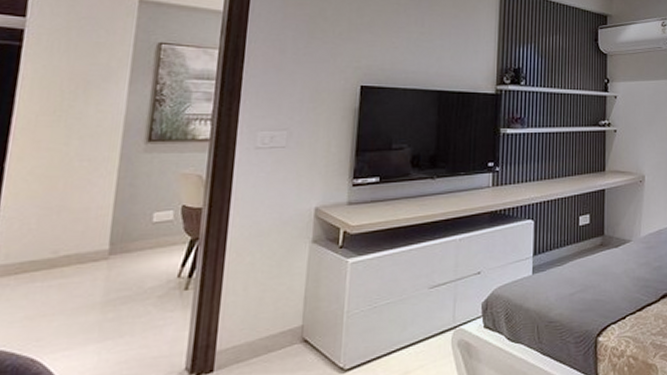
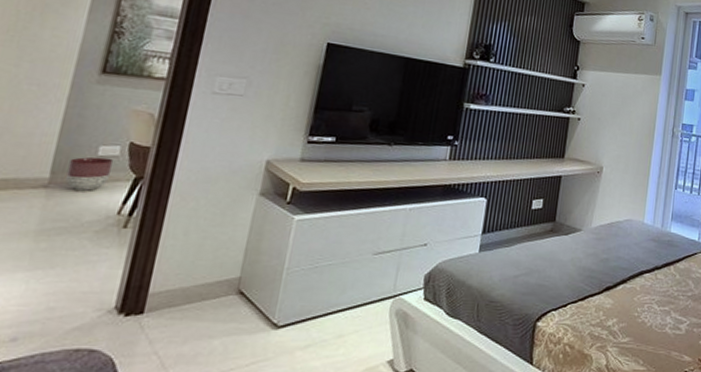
planter: none [125,223,169,258] -> present [65,157,114,191]

